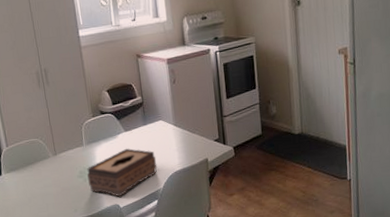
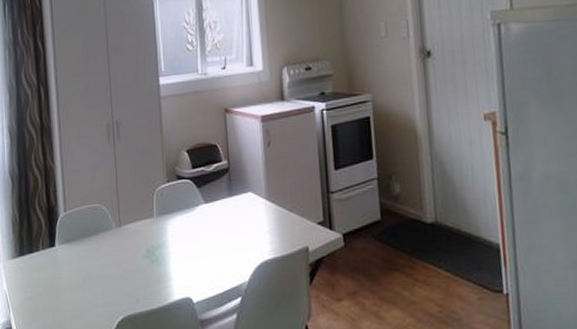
tissue box: present [87,148,158,197] -> none [155,225,243,288]

